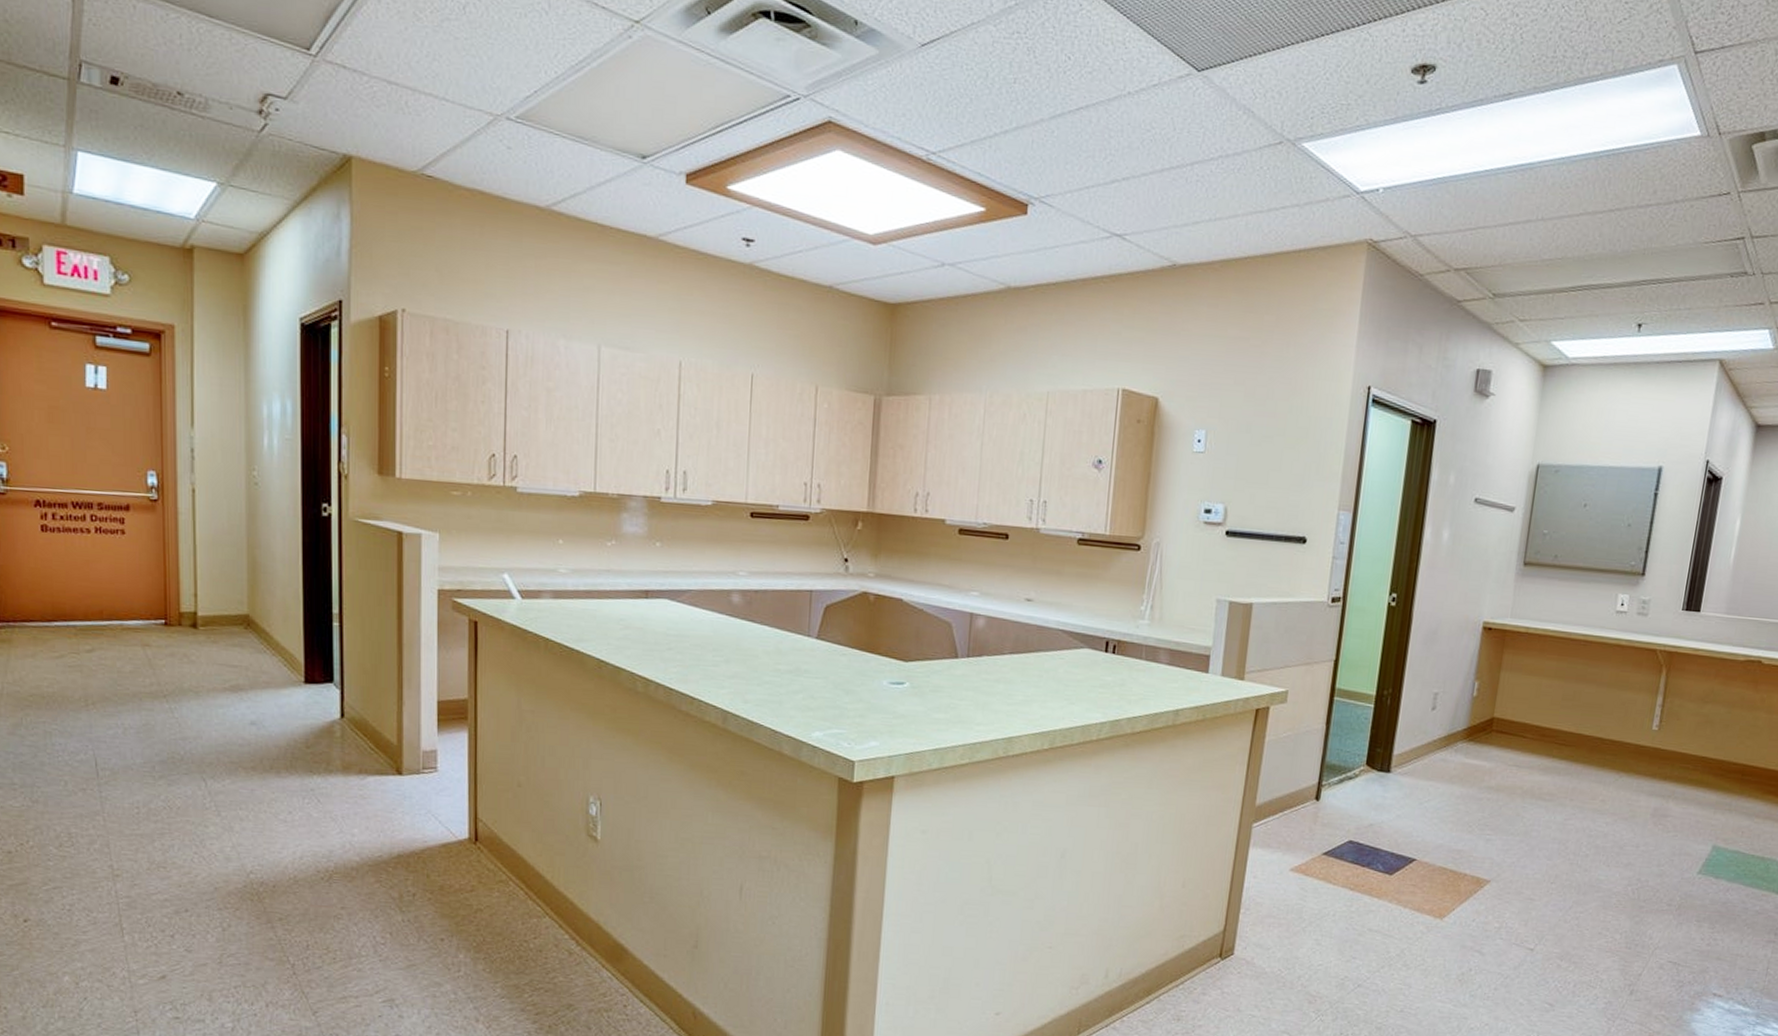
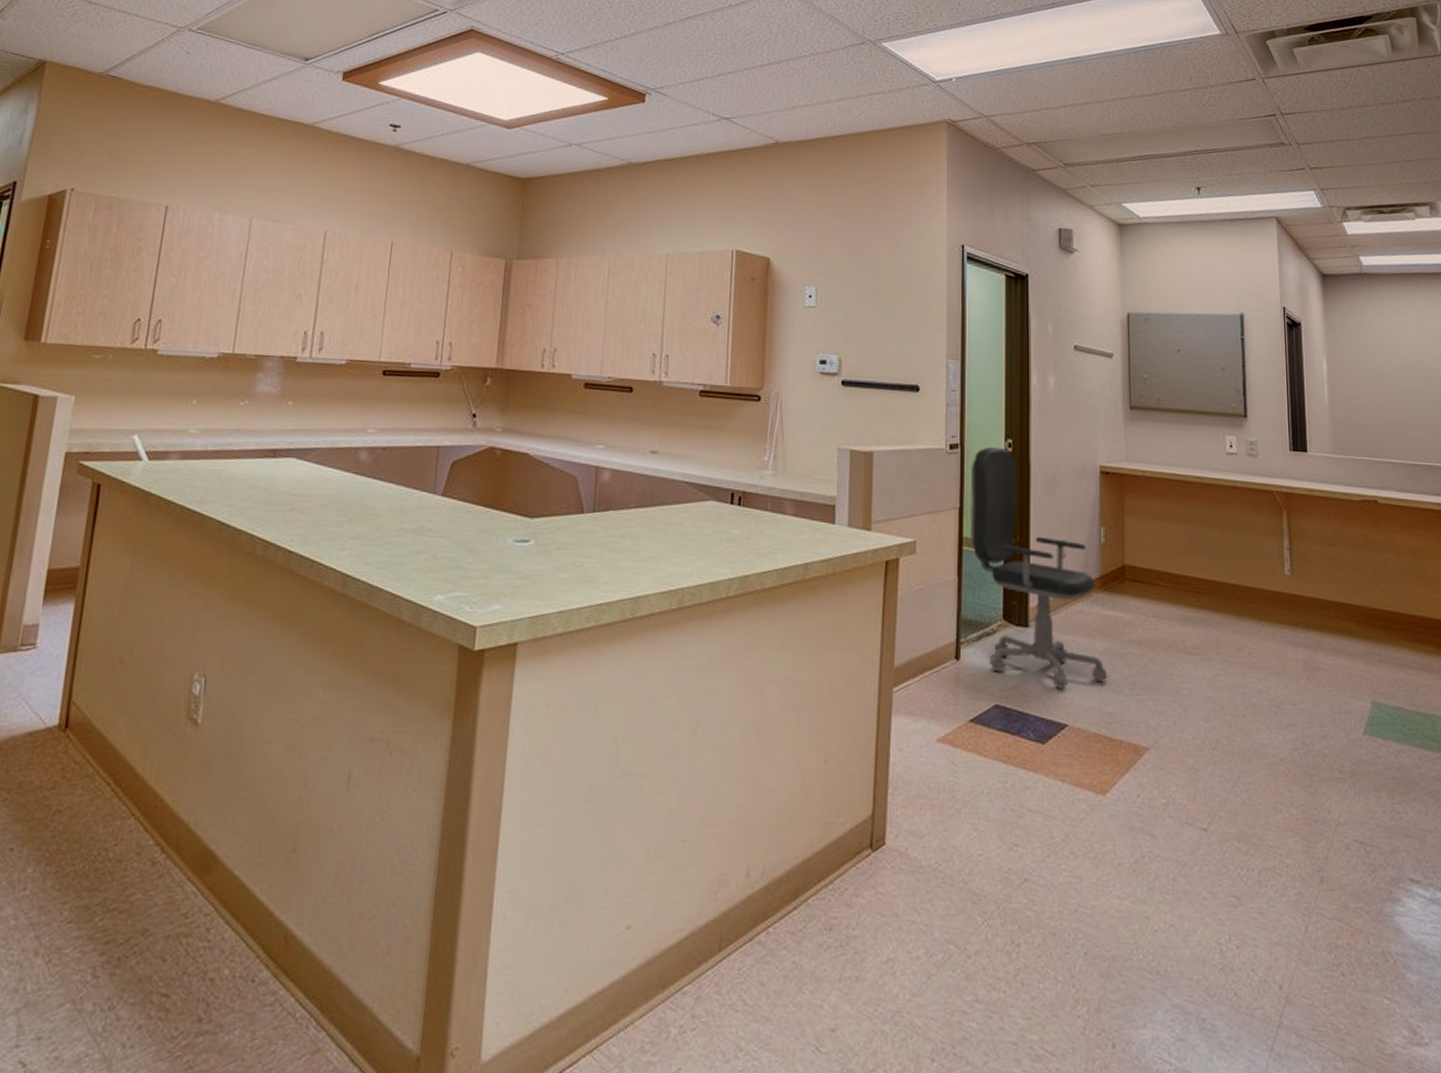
office chair: none [1342,601,1462,828] -> present [969,447,1108,688]

